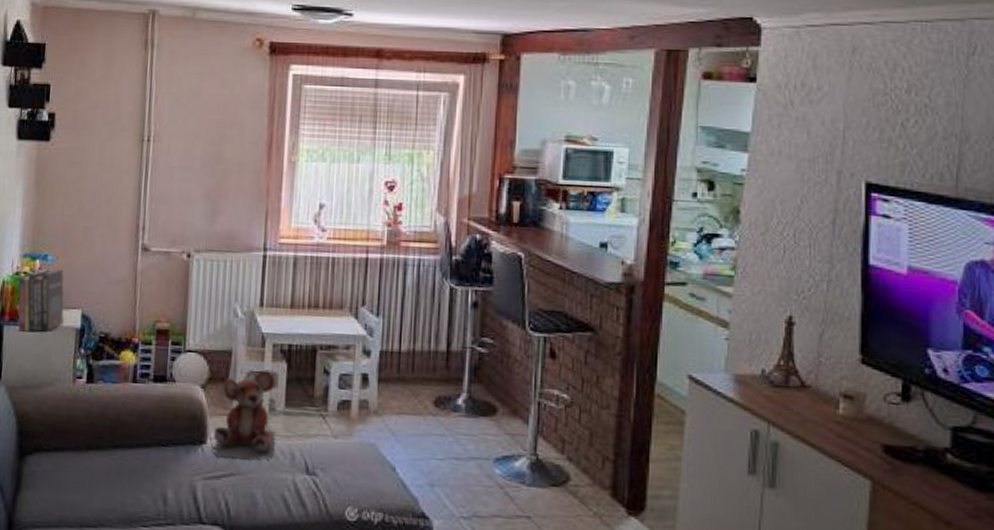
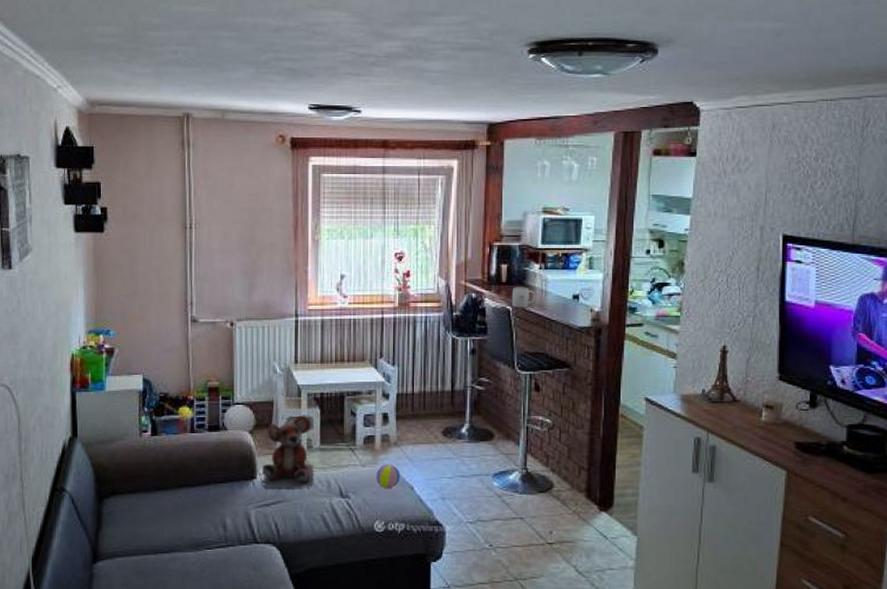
books: present [18,269,64,332] -> none [85,341,128,396]
ball: none [350,436,381,469] -> present [376,464,401,489]
mug: none [524,229,555,255] -> present [511,287,536,308]

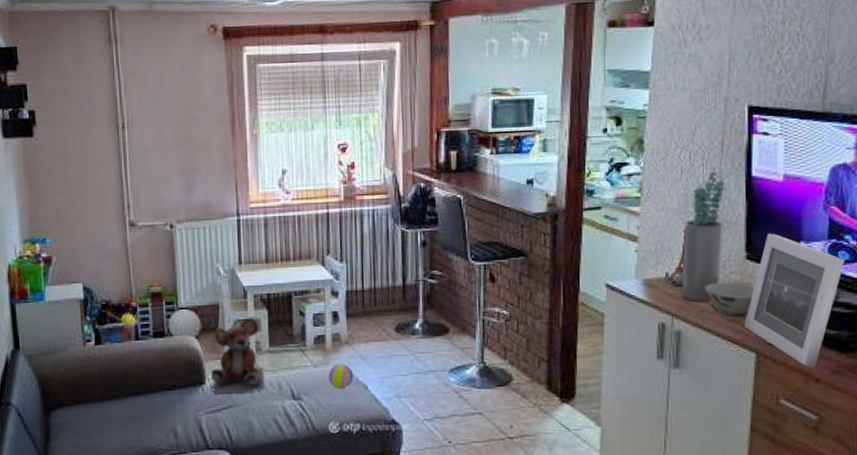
mug: present [511,287,536,308] -> none [462,174,488,196]
vase: none [717,289,760,421] -> present [681,165,725,303]
bowl: none [738,401,787,438] -> present [704,282,755,320]
picture frame: none [776,356,872,487] -> present [744,233,845,367]

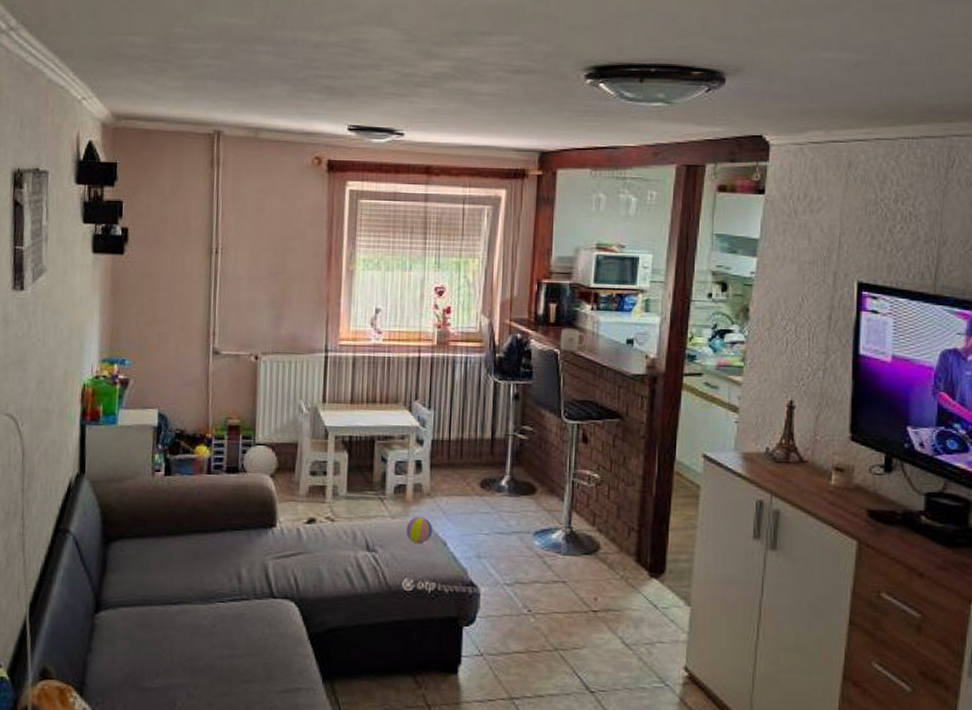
stuffed animal: present [210,317,264,394] -> none [282,459,339,540]
mug: none [462,174,488,196] -> present [560,328,587,352]
vase: present [681,165,725,303] -> none [781,340,831,484]
bowl: present [704,282,755,320] -> none [805,462,859,504]
picture frame: present [744,233,845,367] -> none [846,415,954,561]

